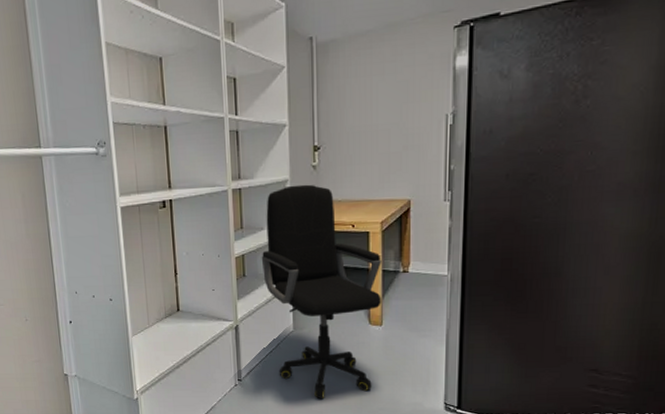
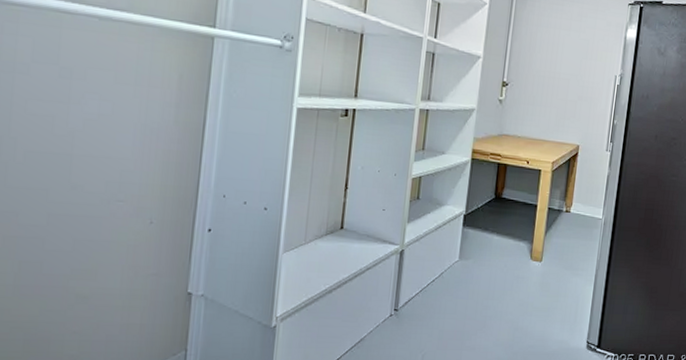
office chair: present [261,184,381,398] -> none [437,114,549,333]

